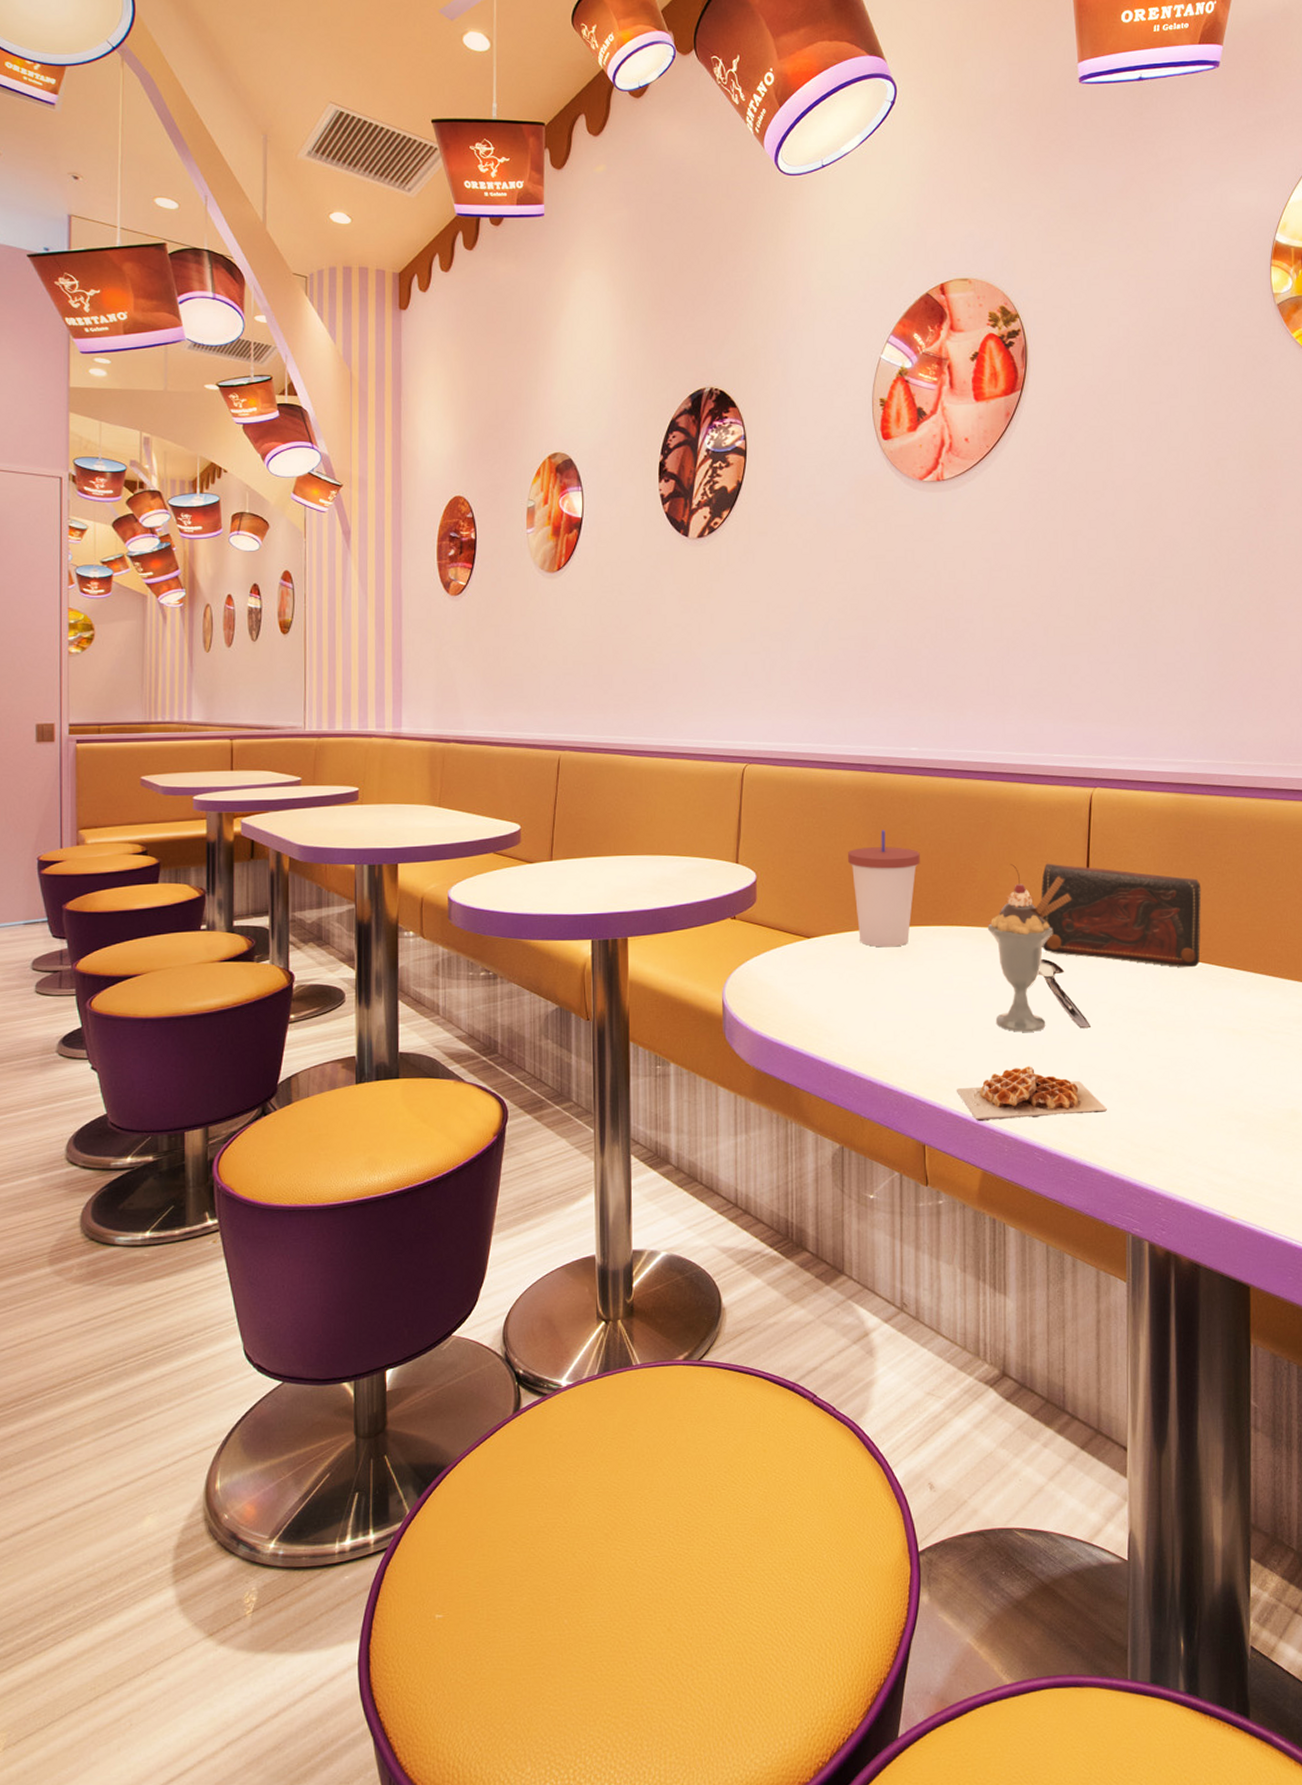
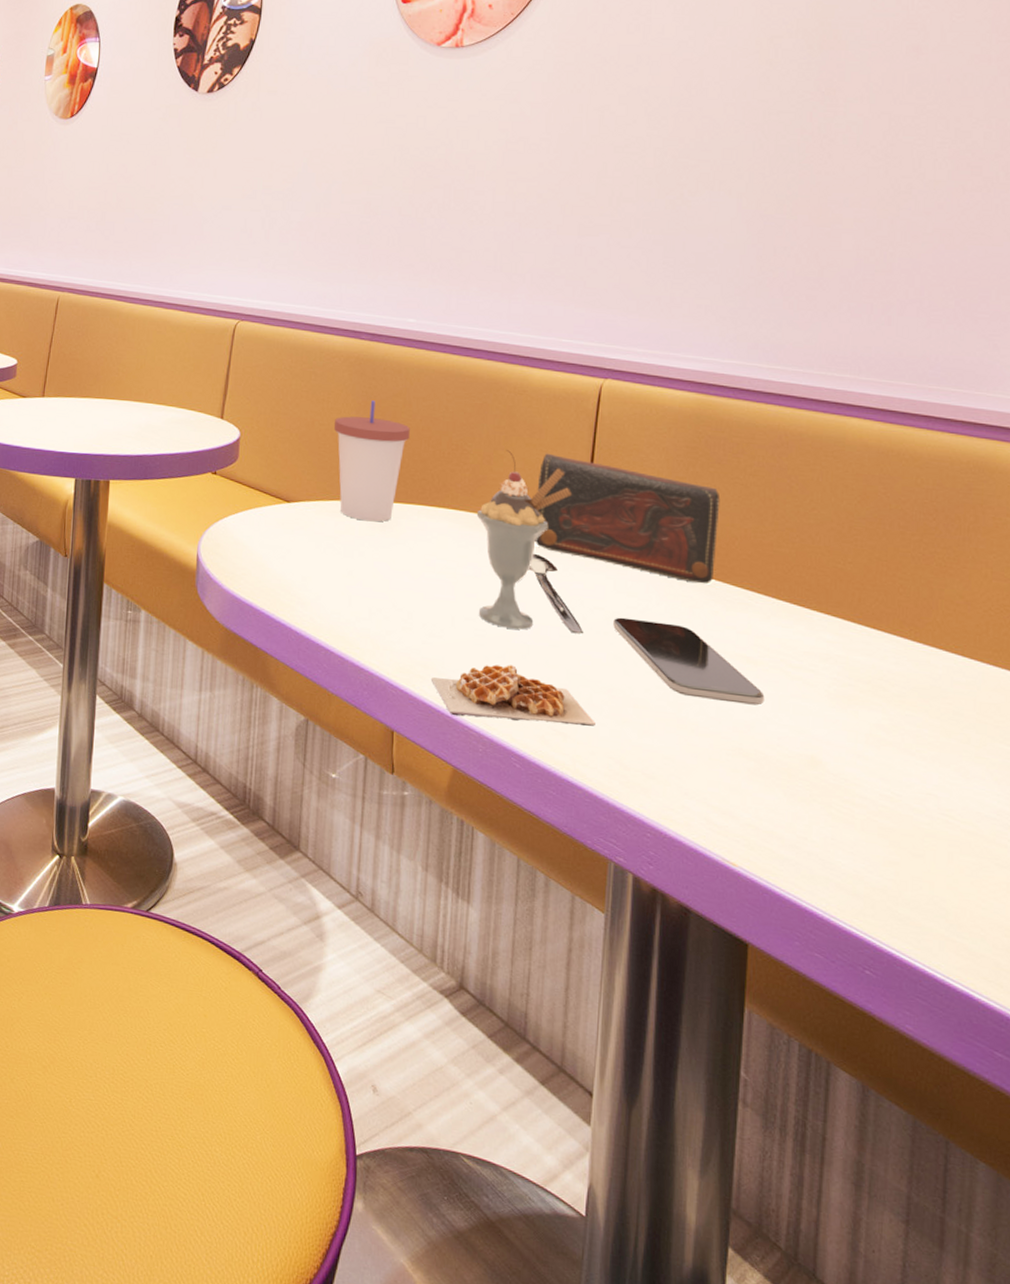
smartphone: none [1116,1007,1250,1072] -> present [613,617,765,706]

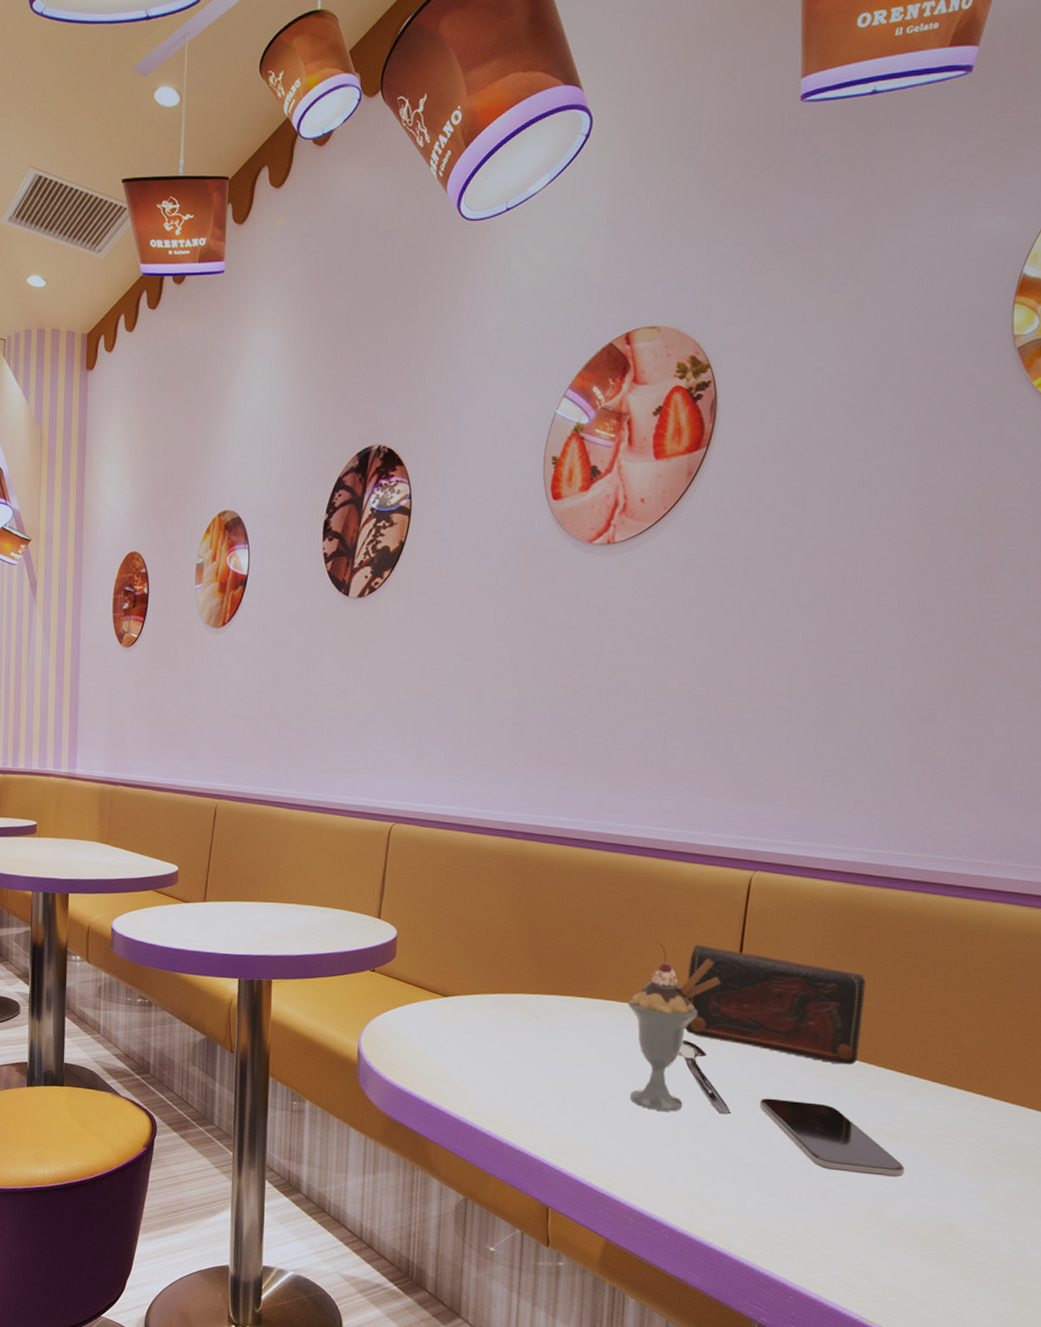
cup: present [334,400,410,522] -> none [489,897,563,1014]
waffle: present [430,665,595,727] -> none [583,1144,742,1200]

